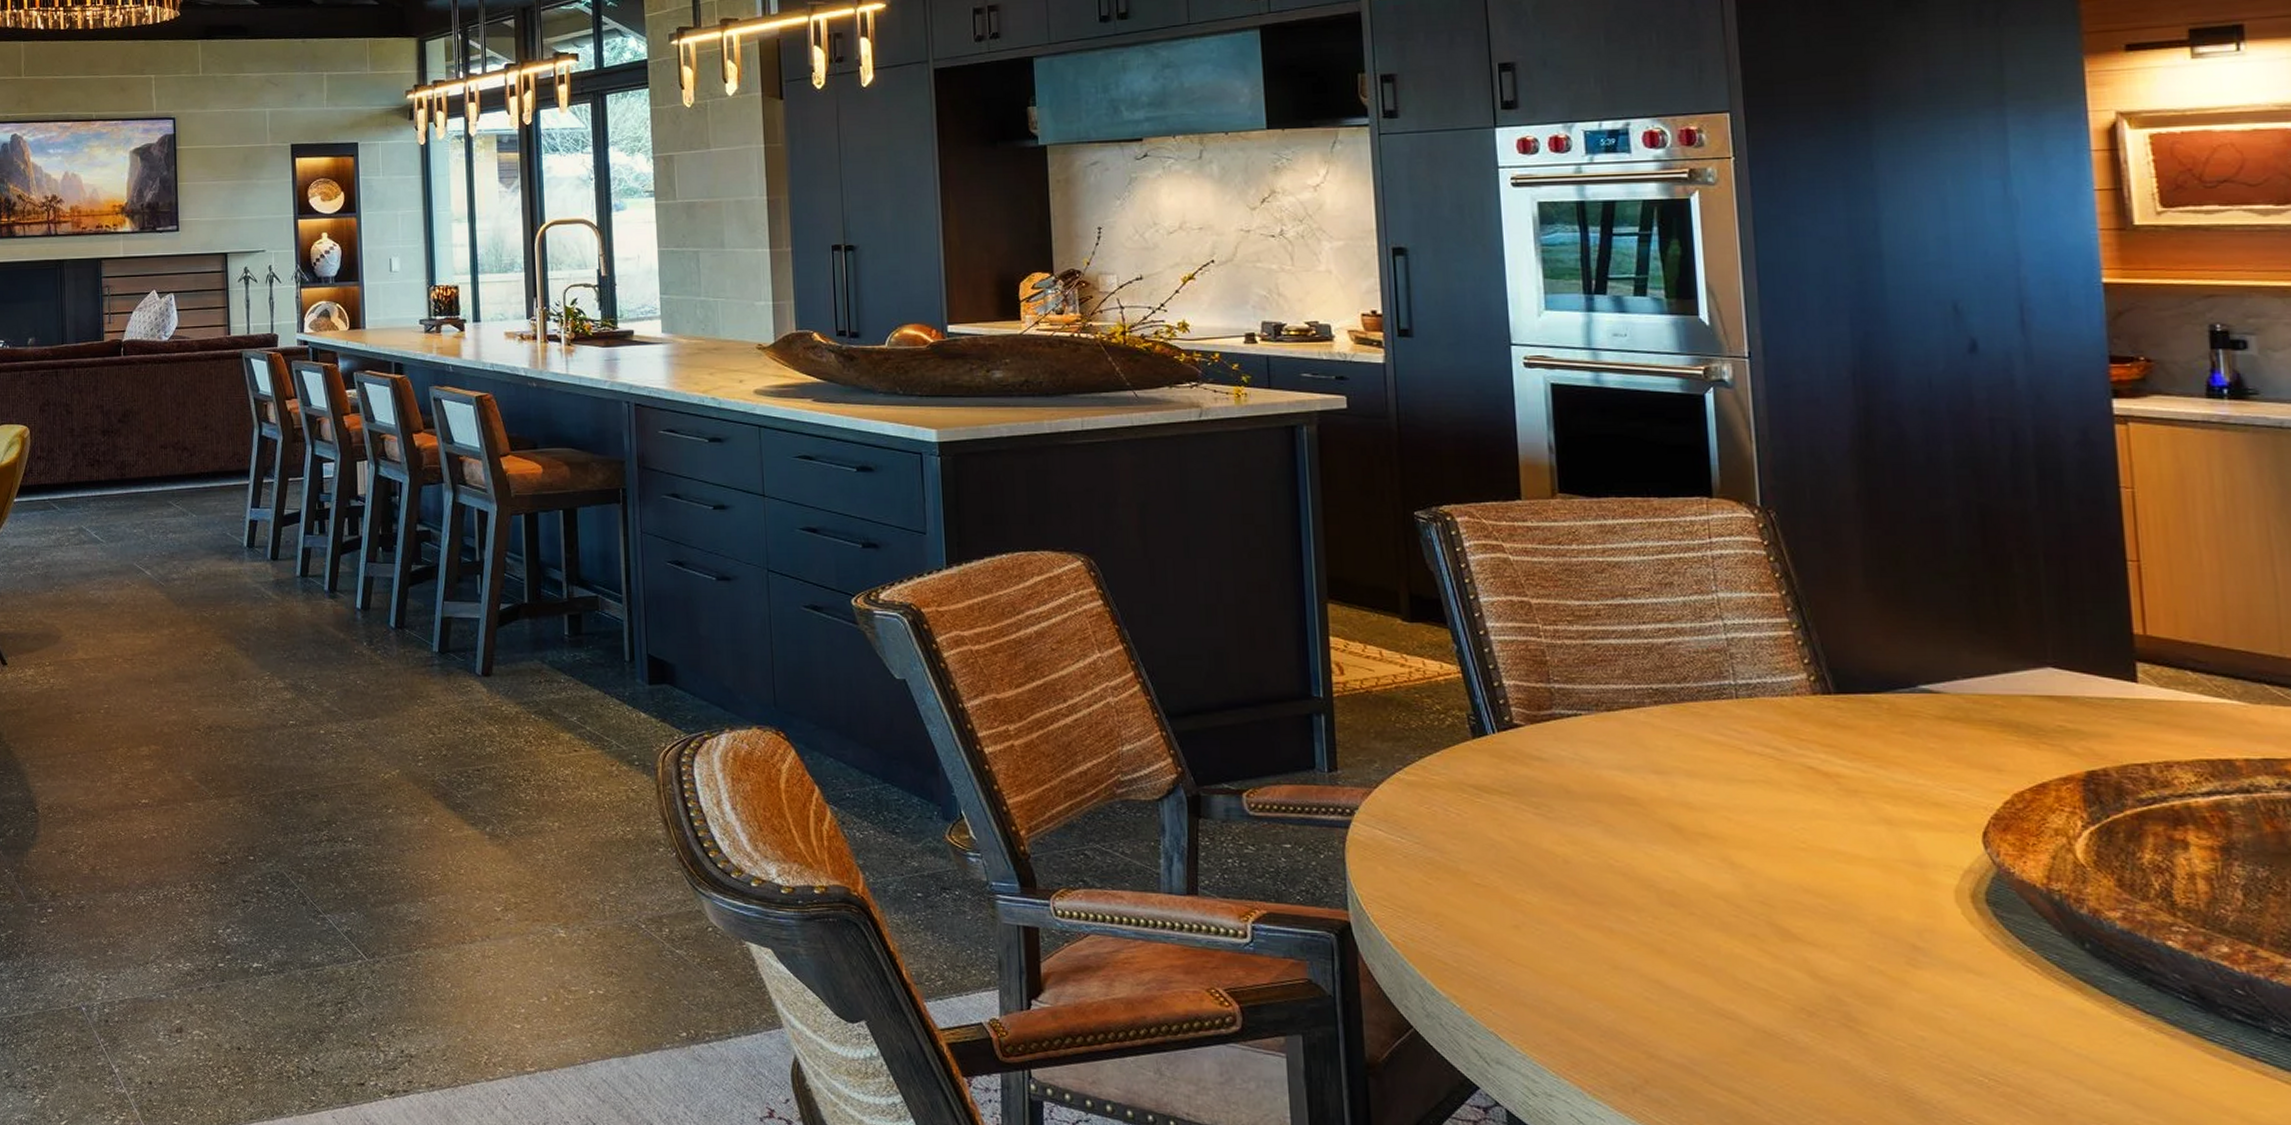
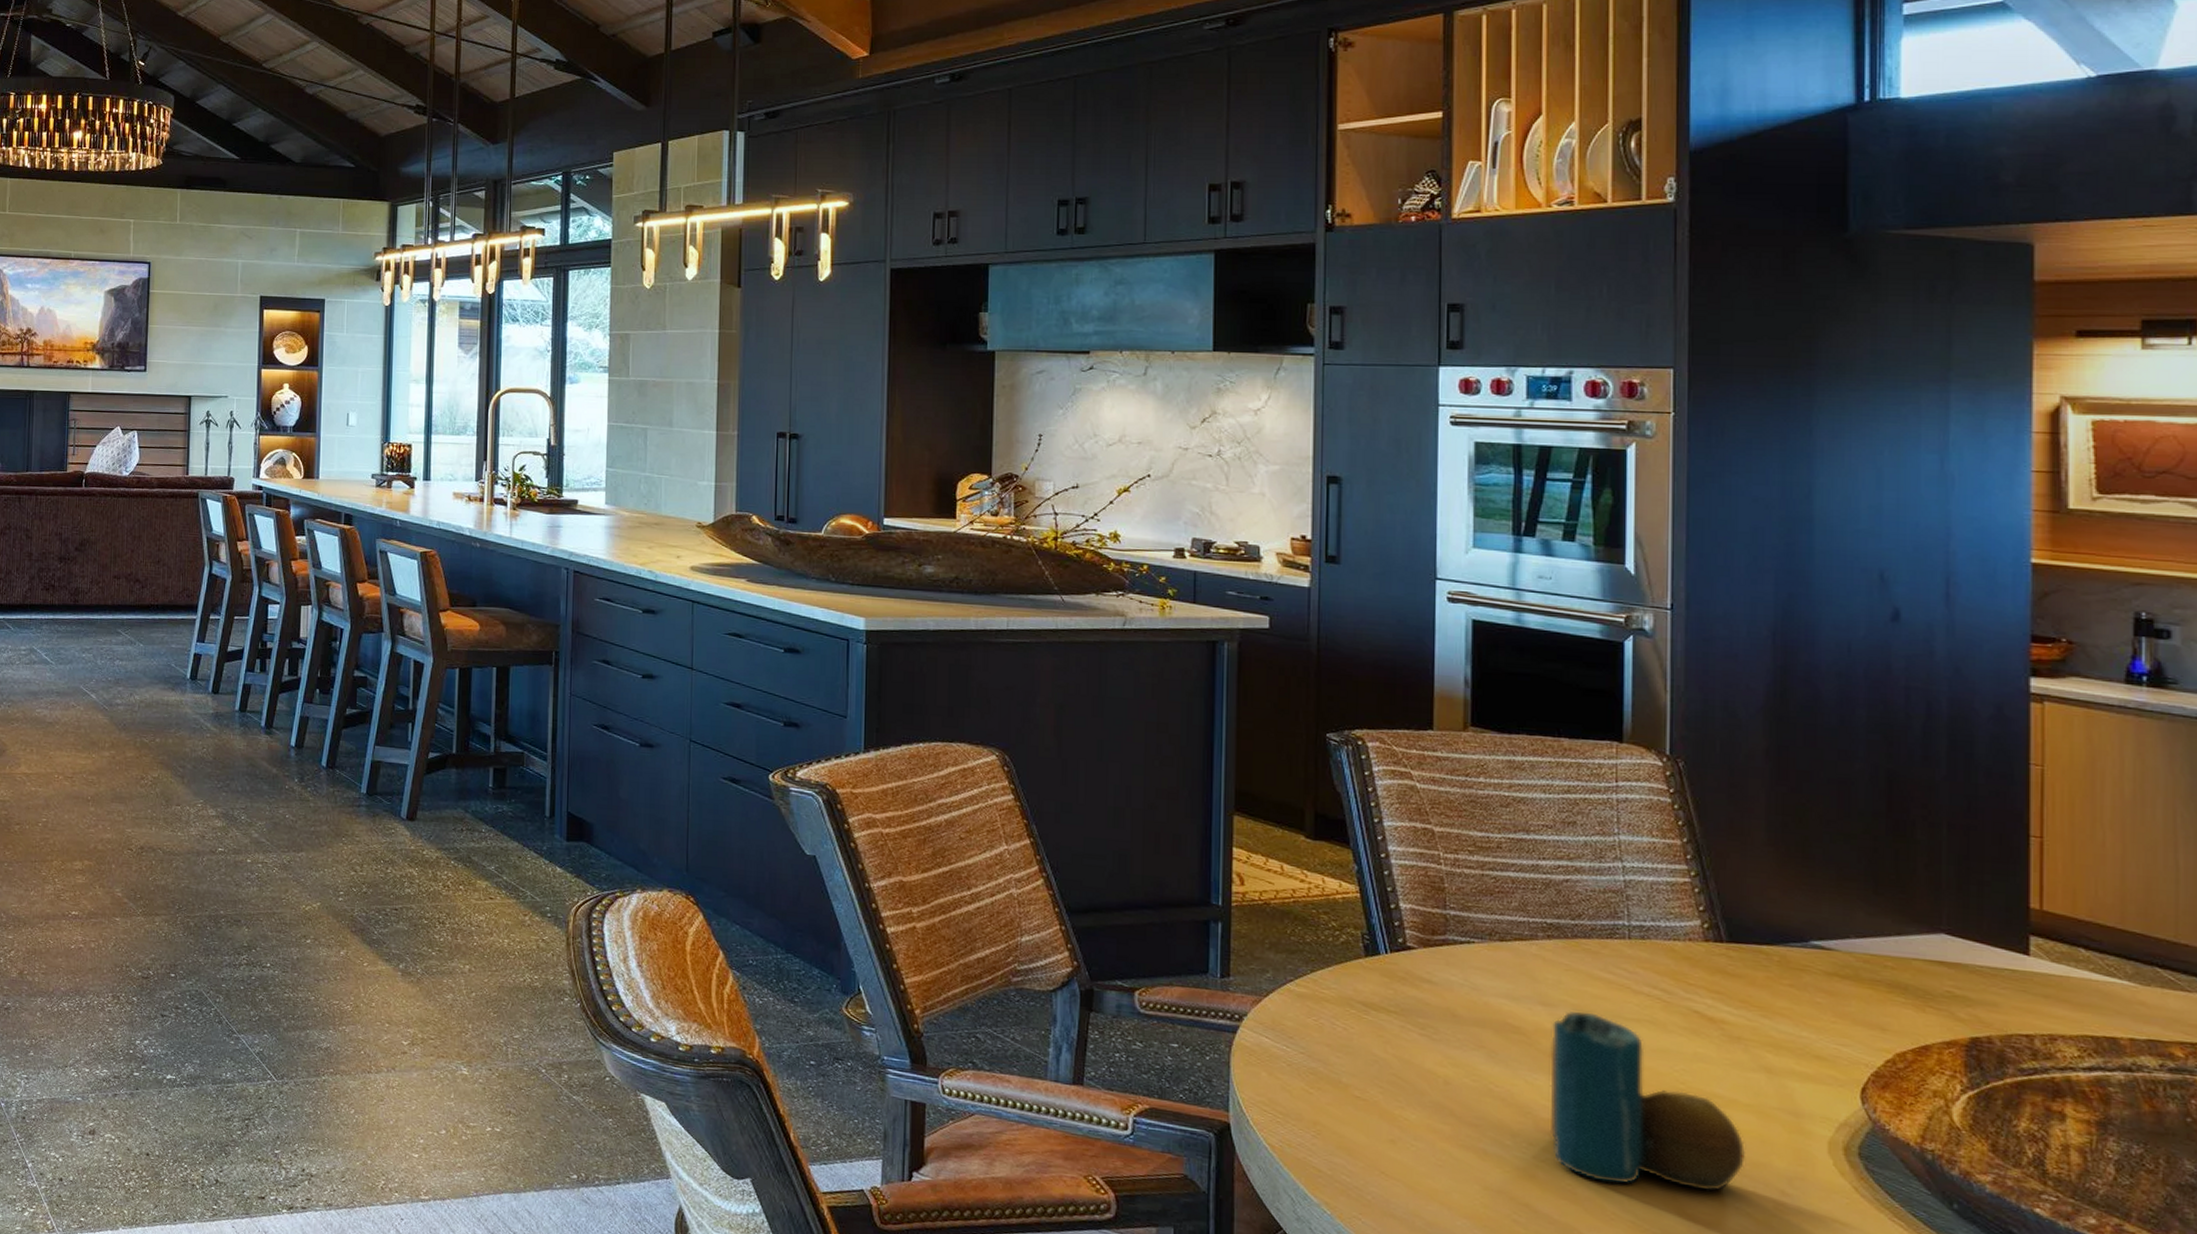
candle: none [1667,777,1873,952] -> present [1549,1011,1745,1192]

